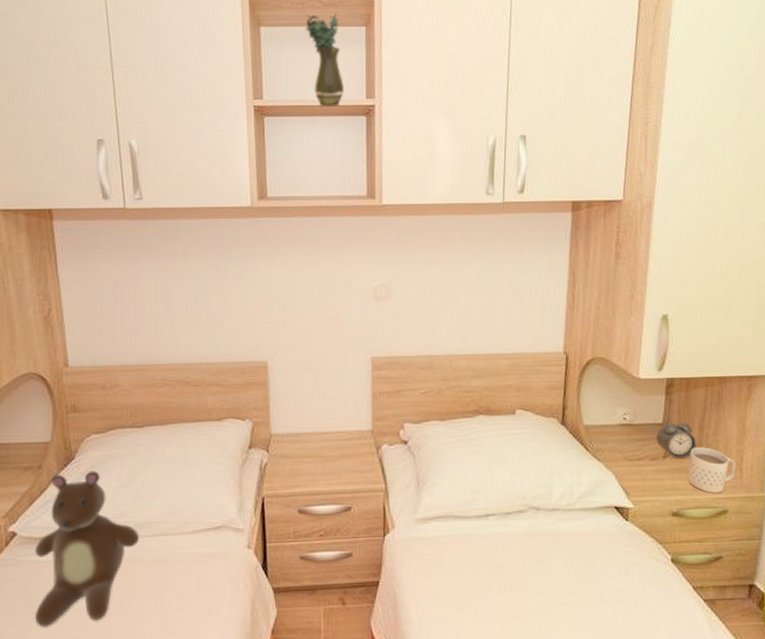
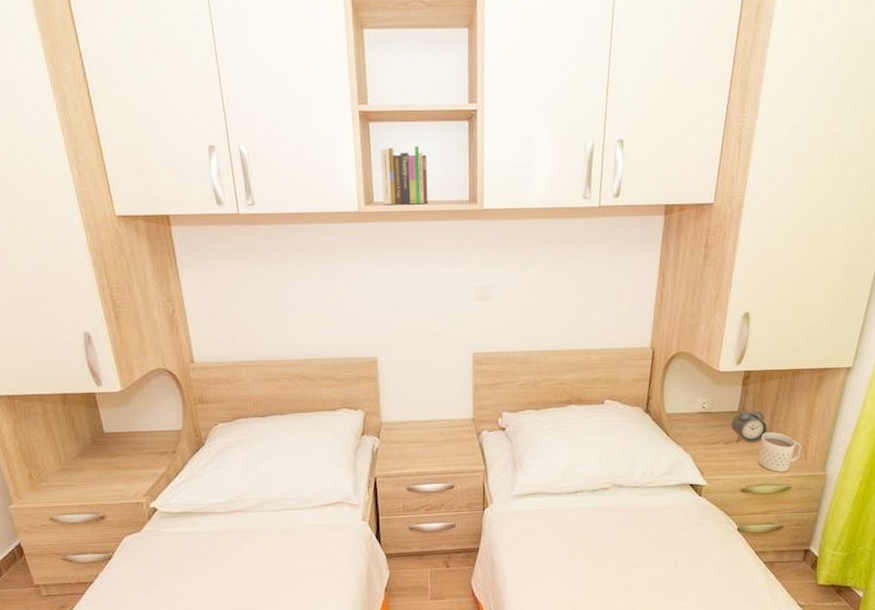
teddy bear: present [34,470,139,628] -> none [174,455,266,587]
books: none [274,141,324,200] -> present [380,146,428,205]
vase: present [305,13,344,108] -> none [408,14,447,113]

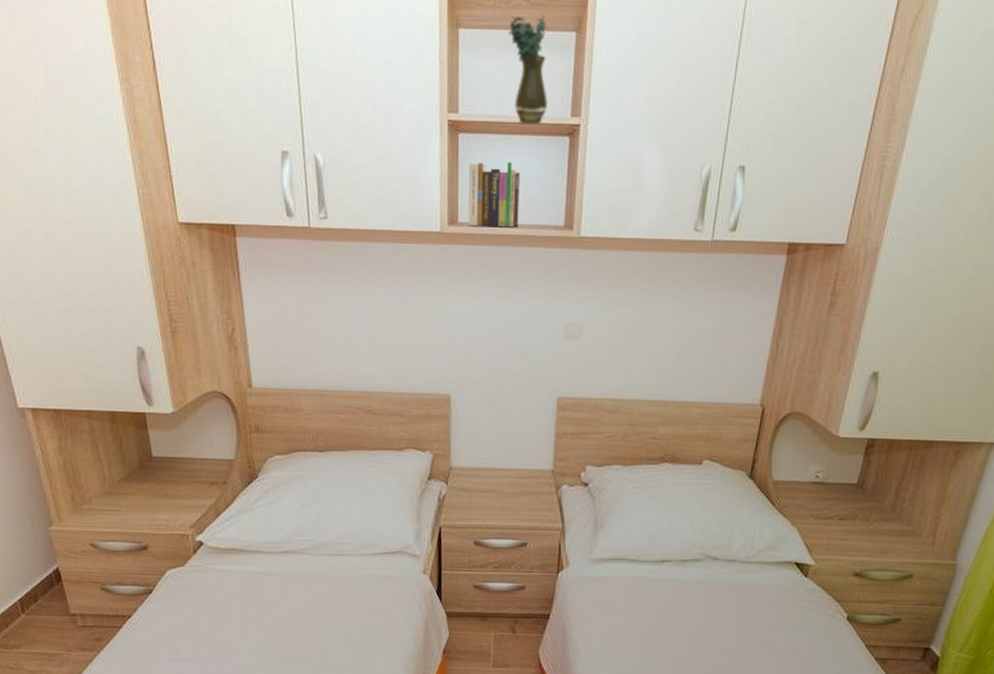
vase: none [408,14,447,113] -> present [509,15,548,125]
alarm clock: present [732,411,768,443] -> none [848,484,891,522]
mug: present [756,432,801,472] -> none [875,511,929,557]

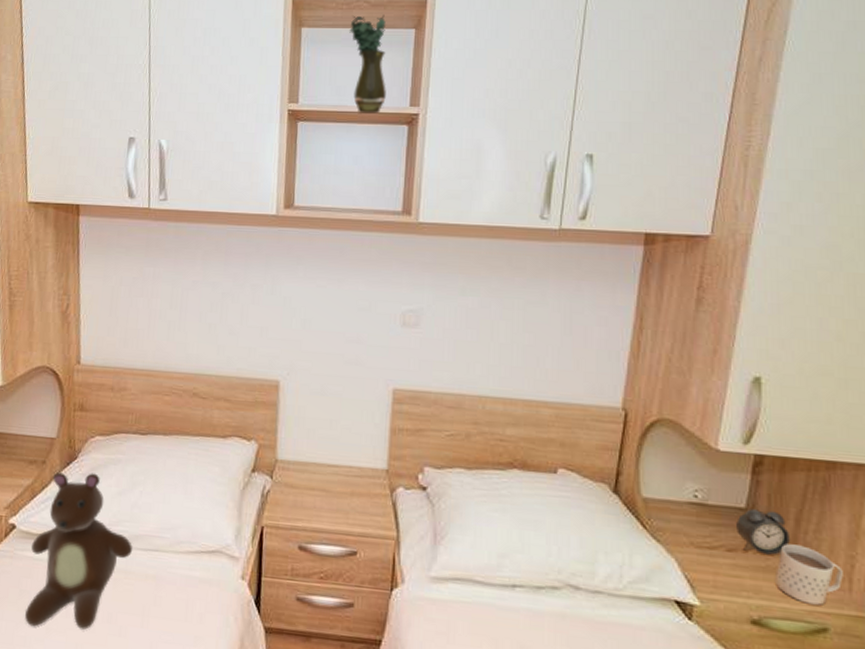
teddy bear: none [220,490,319,630] -> present [25,472,132,630]
books: present [468,162,520,228] -> none [304,149,358,212]
alarm clock: none [848,484,891,522] -> present [736,509,791,556]
mug: none [875,511,929,557] -> present [774,544,843,605]

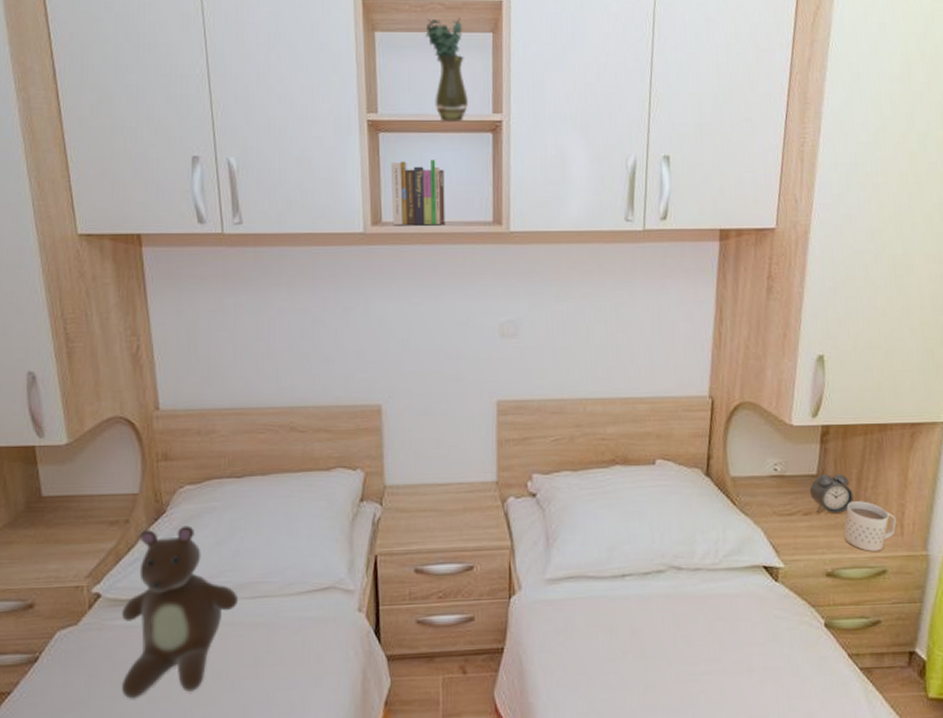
books: none [304,149,358,212] -> present [390,160,445,226]

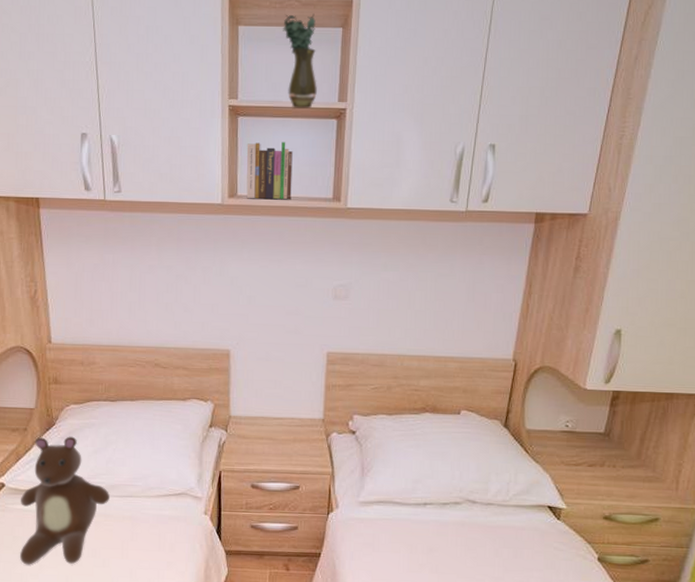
alarm clock: present [810,474,855,515] -> none [596,433,636,468]
mug: present [843,501,896,551] -> none [622,458,672,502]

